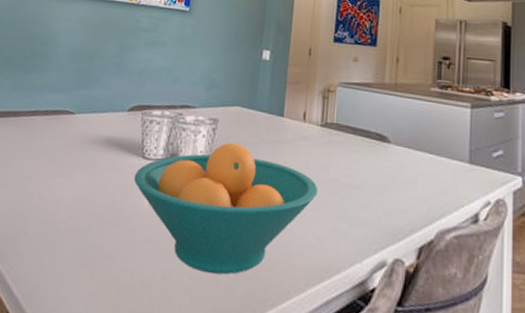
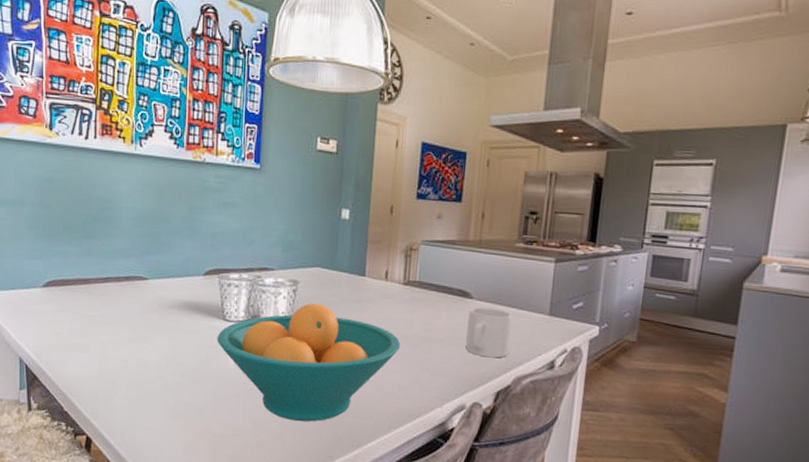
mug: none [385,152,432,209] -> present [465,307,513,358]

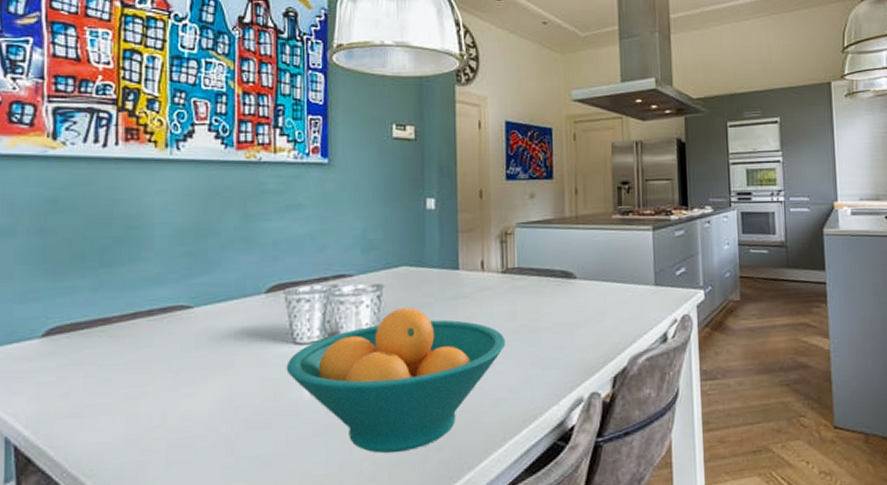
mug: present [465,307,513,358] -> none [574,286,621,340]

